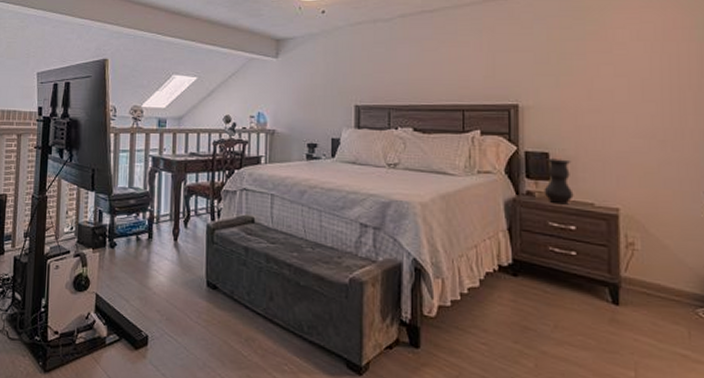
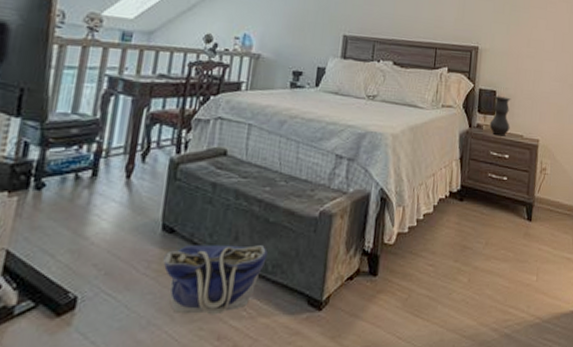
tote bag: none [211,301,301,366] -> present [163,245,268,315]

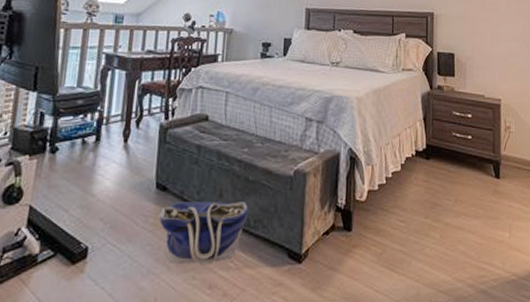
vase: present [489,96,511,137] -> none [450,58,471,97]

